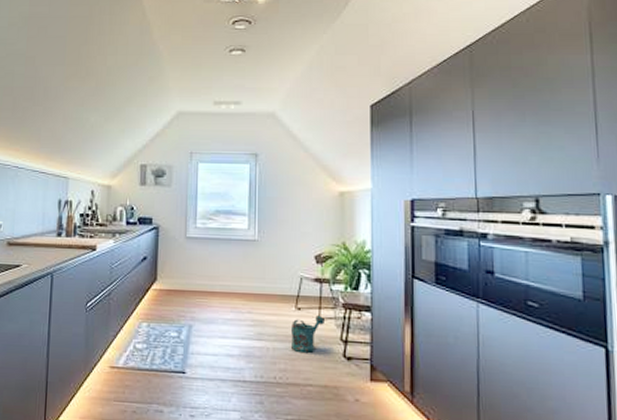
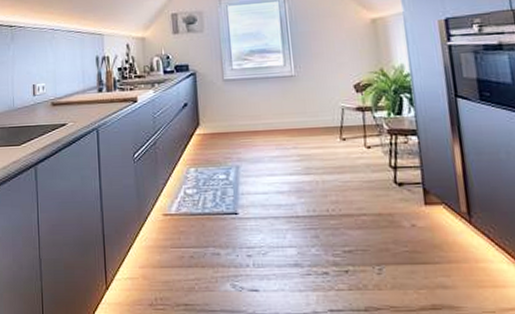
watering can: present [291,315,324,353] -> none [338,144,371,183]

